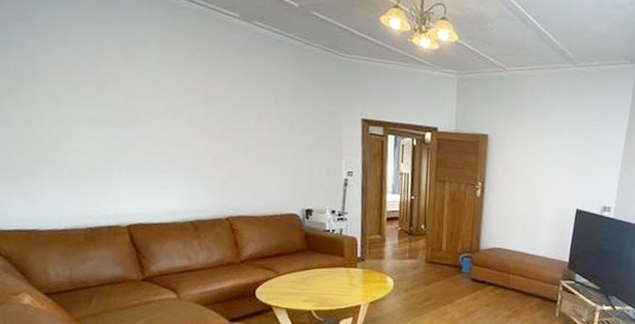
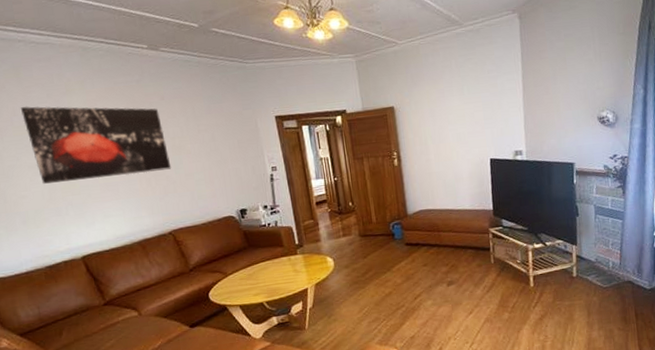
wall art: none [90,53,242,152] -> present [21,106,172,184]

